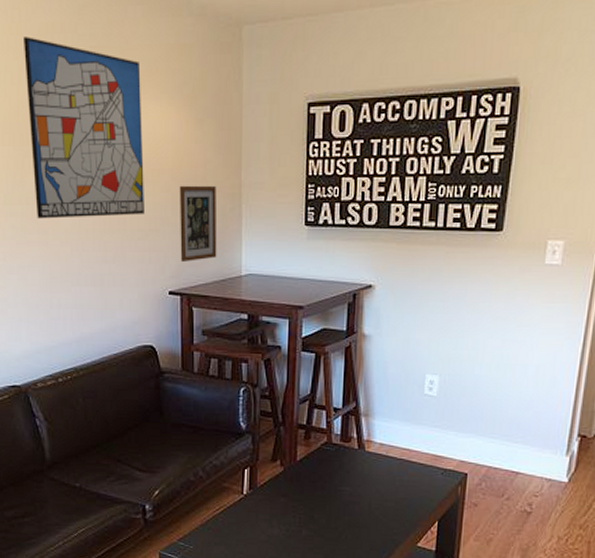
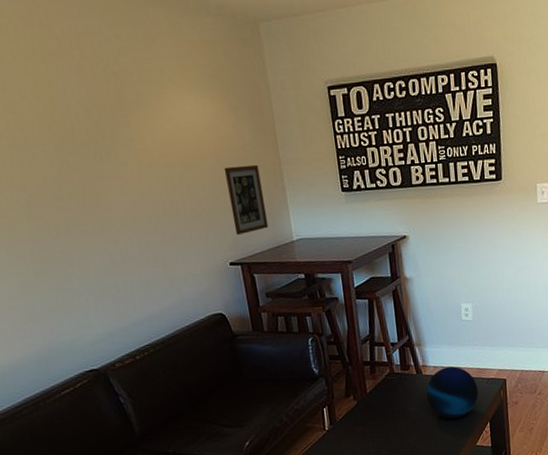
wall art: present [24,36,144,219] -> none [48,40,195,211]
decorative orb: none [365,447,430,510] -> present [426,366,479,419]

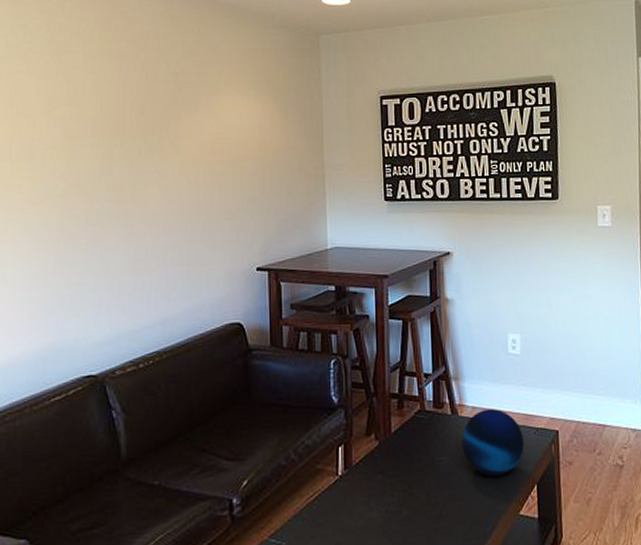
picture frame: present [224,164,269,235] -> none [265,167,303,238]

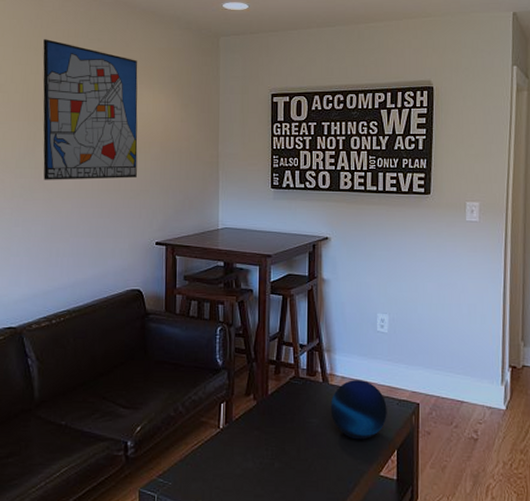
wall art: none [118,43,232,203] -> present [43,39,138,180]

